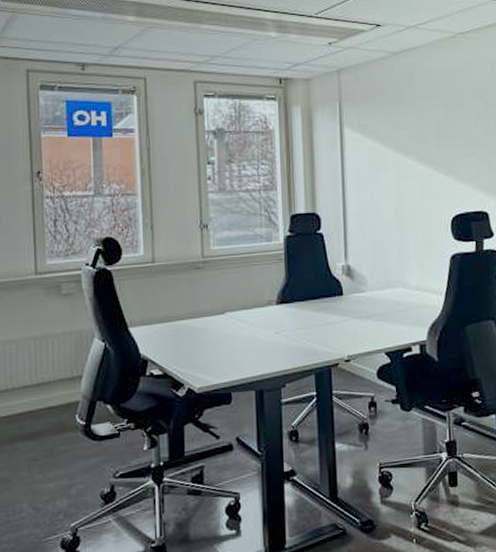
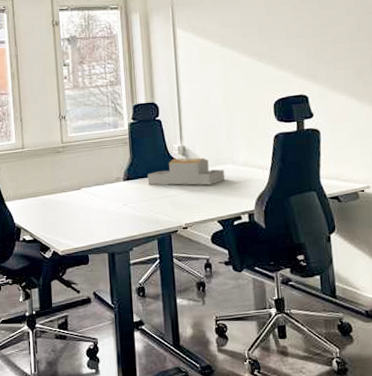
architectural model: none [304,278,395,311] -> present [147,157,225,185]

